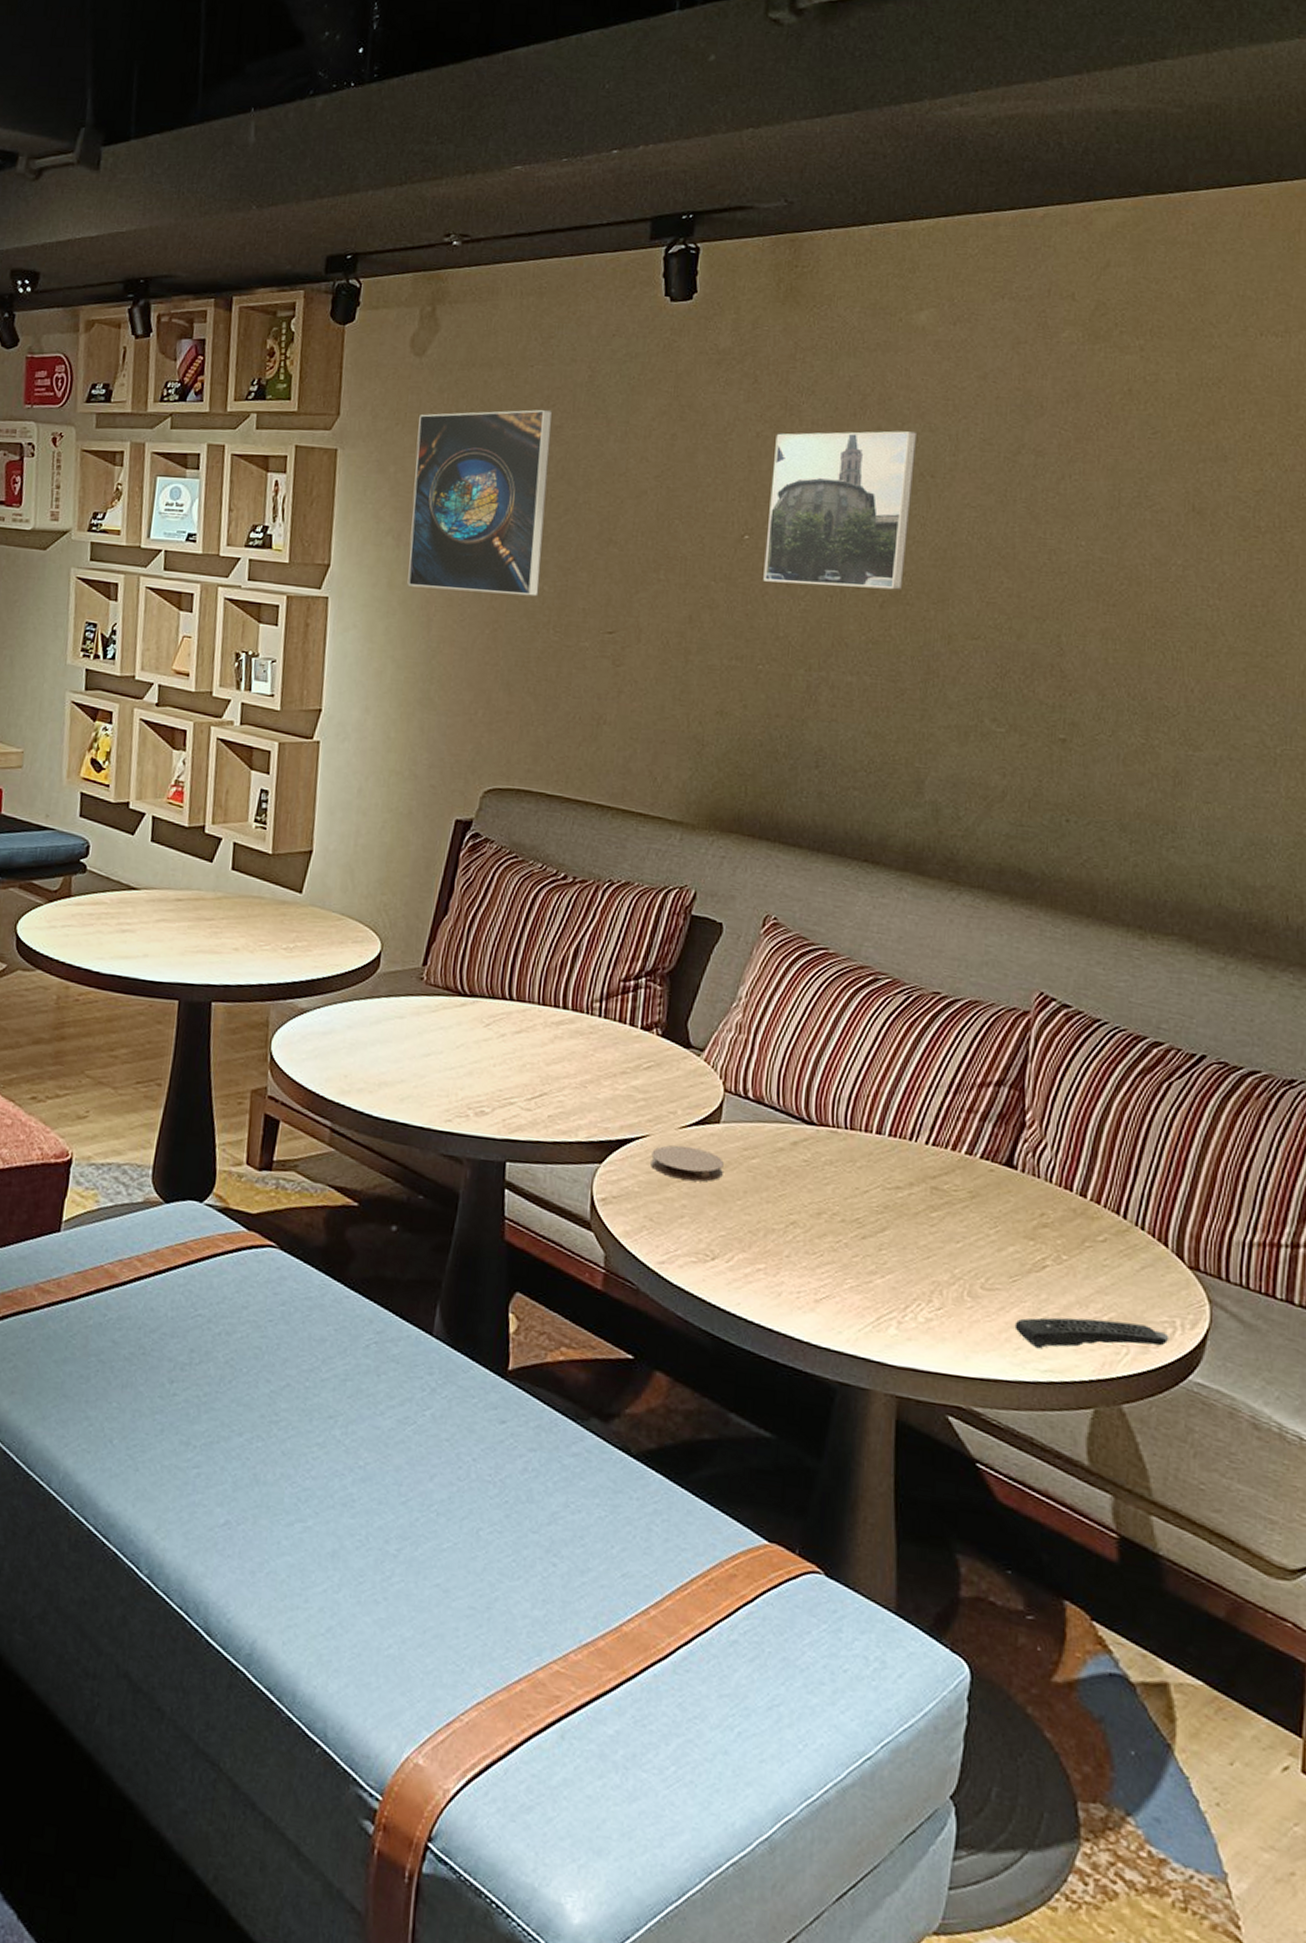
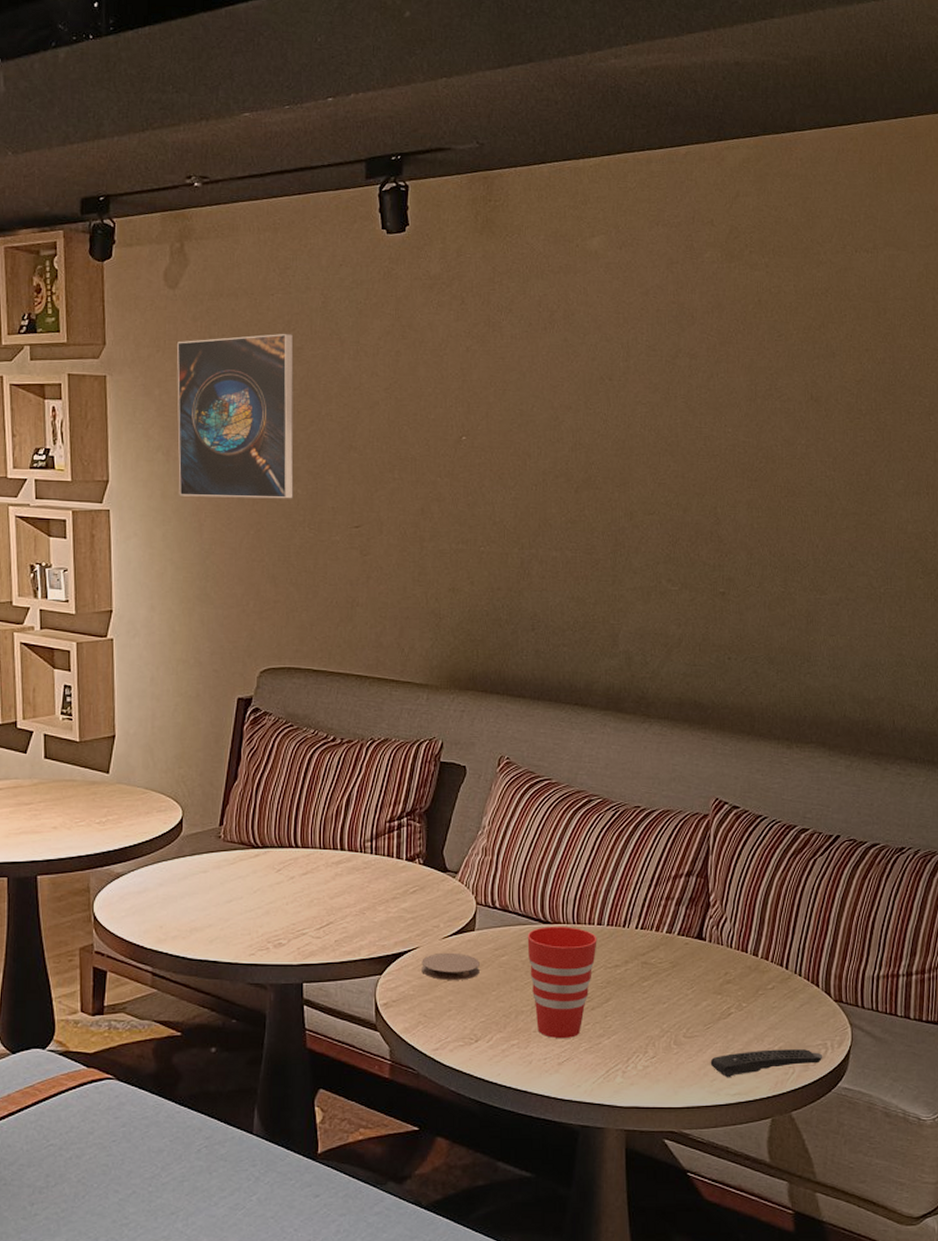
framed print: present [763,431,918,590] -> none [480,341,597,477]
cup: none [785,1128,875,1271] -> present [527,927,597,1039]

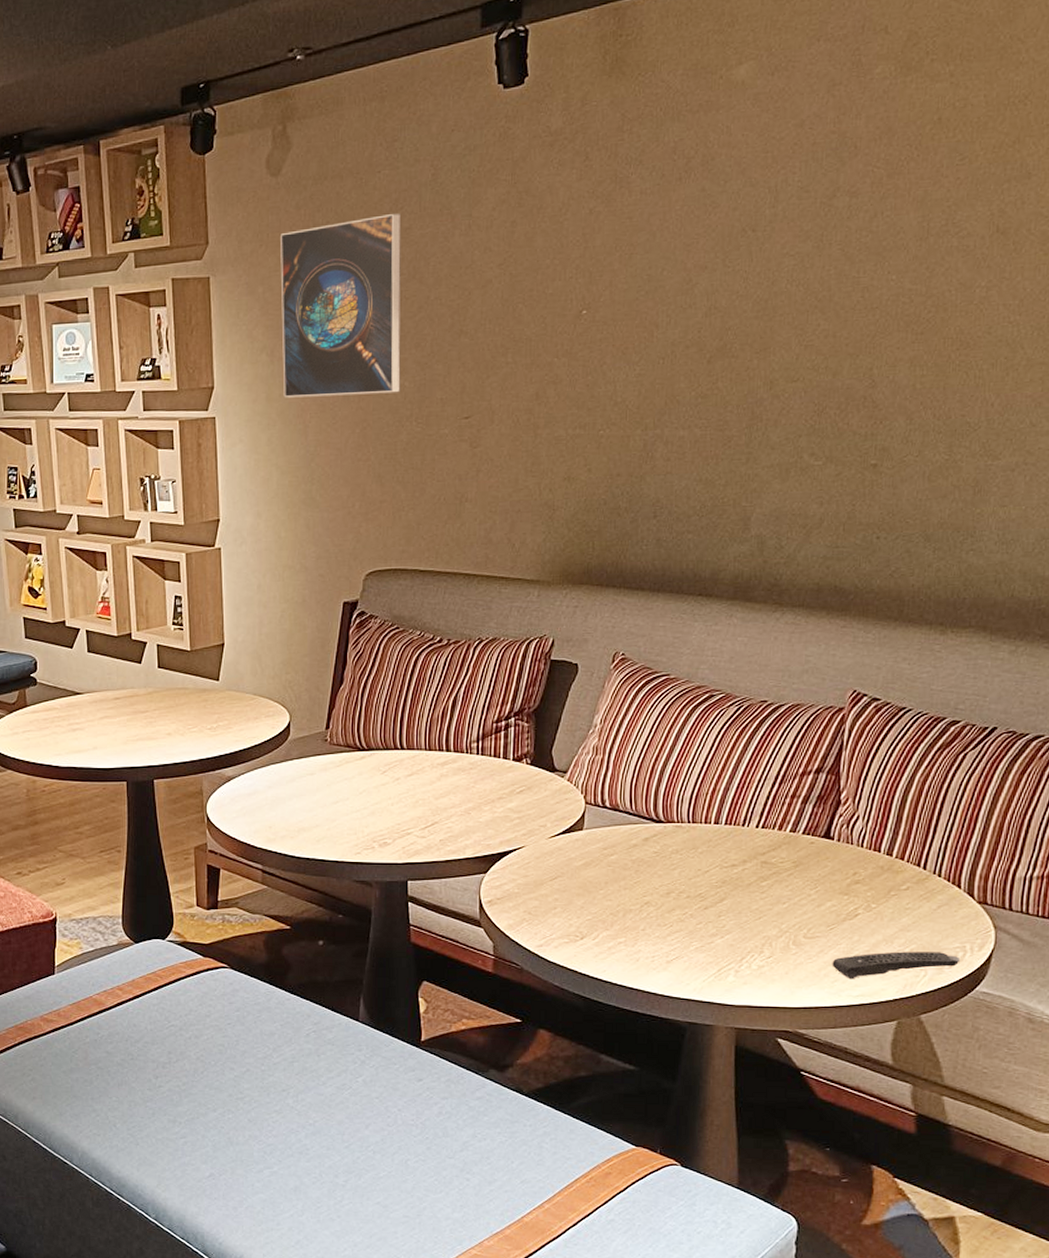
coaster: present [422,952,480,980] -> none [527,851,587,879]
cup: present [527,927,597,1039] -> none [638,826,714,938]

